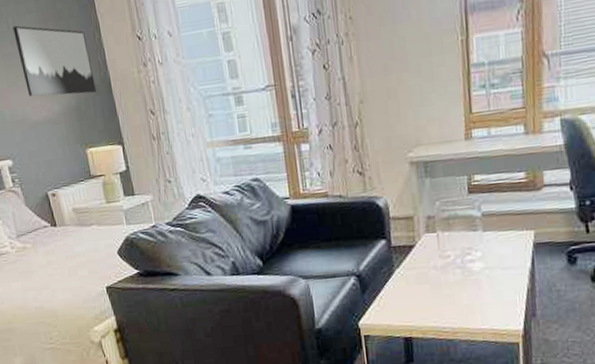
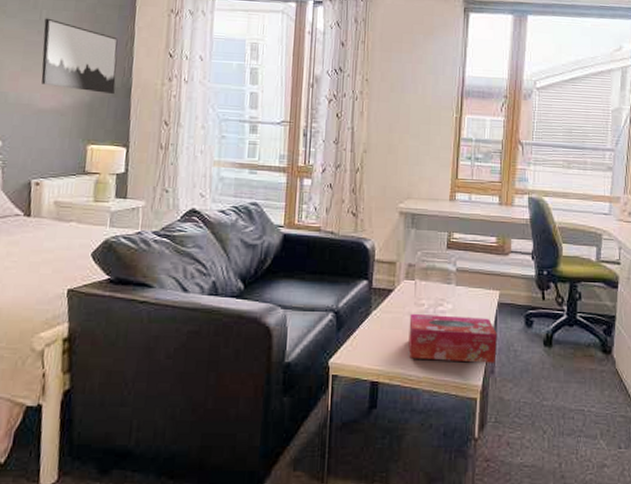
tissue box: none [435,260,537,312] -> present [408,313,497,363]

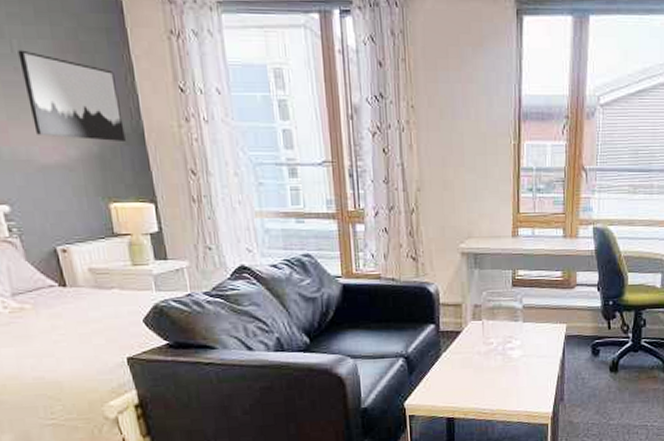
tissue box: present [408,313,497,363] -> none [479,350,565,394]

